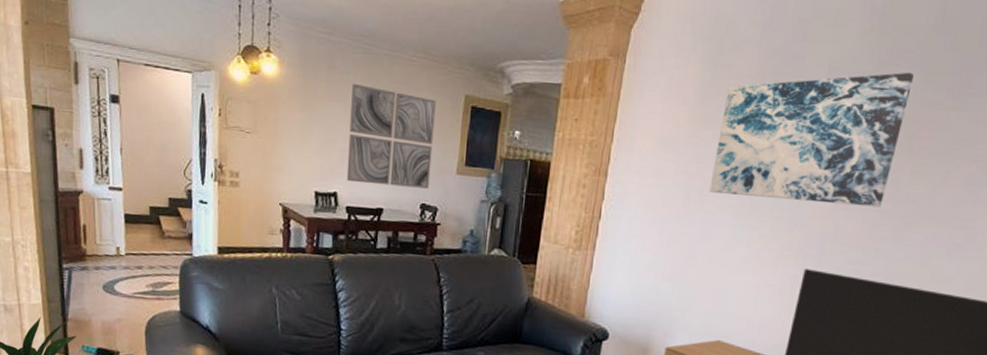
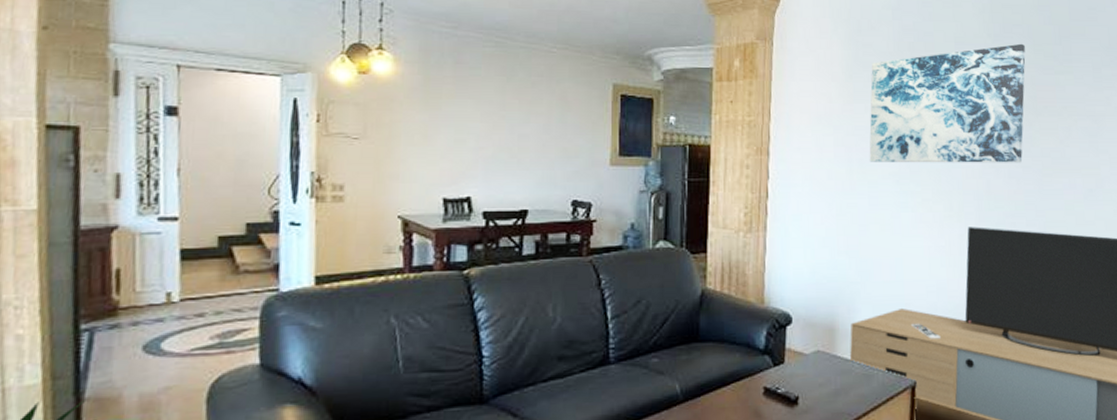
wall art: present [346,83,436,189] -> none [481,78,582,184]

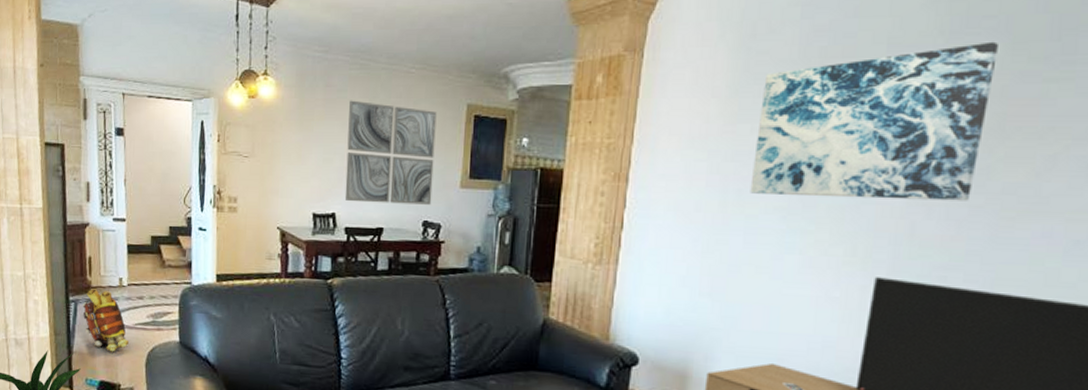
backpack: none [103,310,180,391] -> present [82,289,129,352]
wall art: none [481,78,582,184] -> present [344,100,437,205]

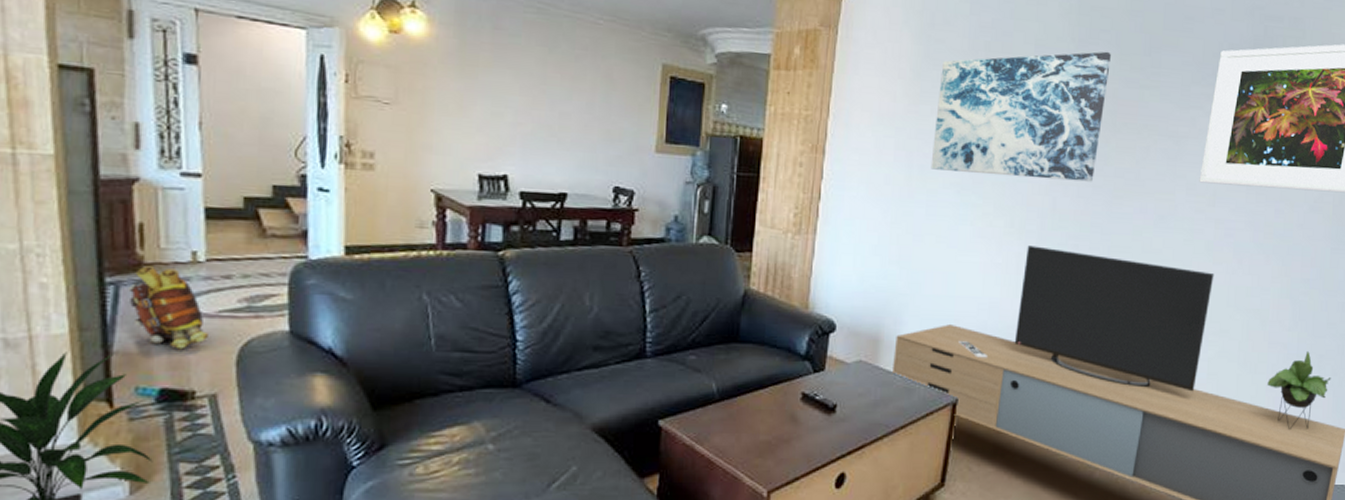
wall art: present [344,100,437,205] -> none [519,47,629,169]

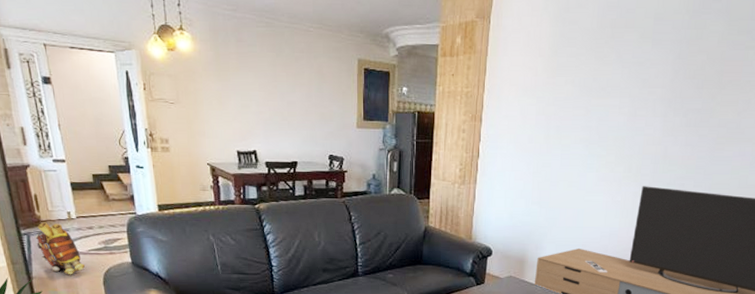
wall art: present [930,51,1111,182] -> none [565,19,721,132]

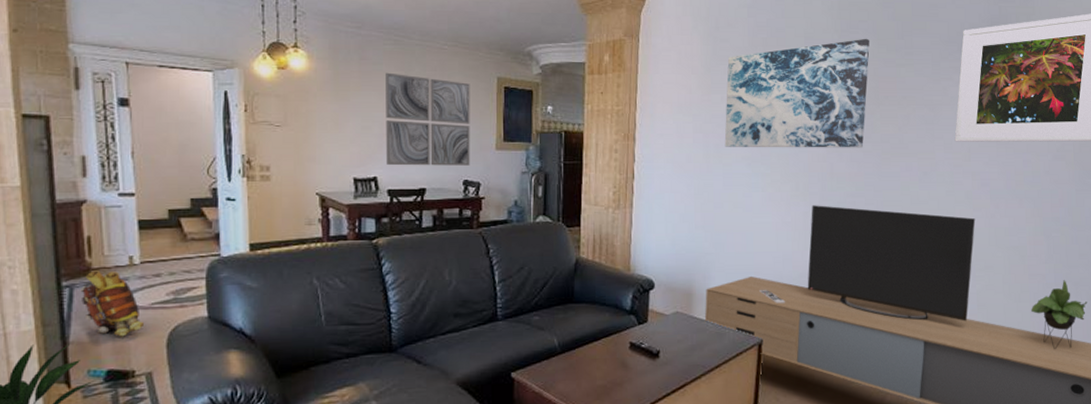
wall art: none [260,54,335,142] -> present [385,72,470,166]
wall art: none [565,19,721,132] -> present [724,38,870,148]

